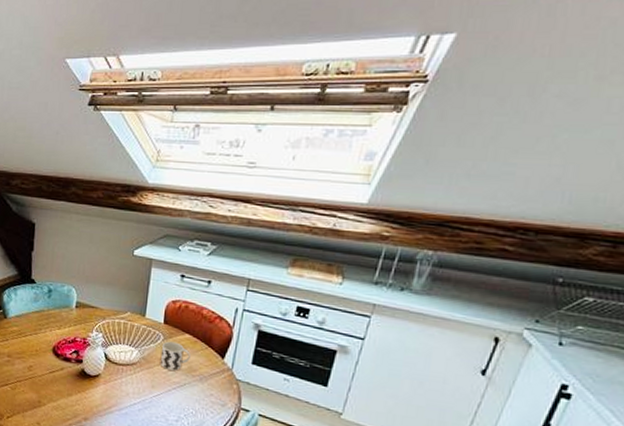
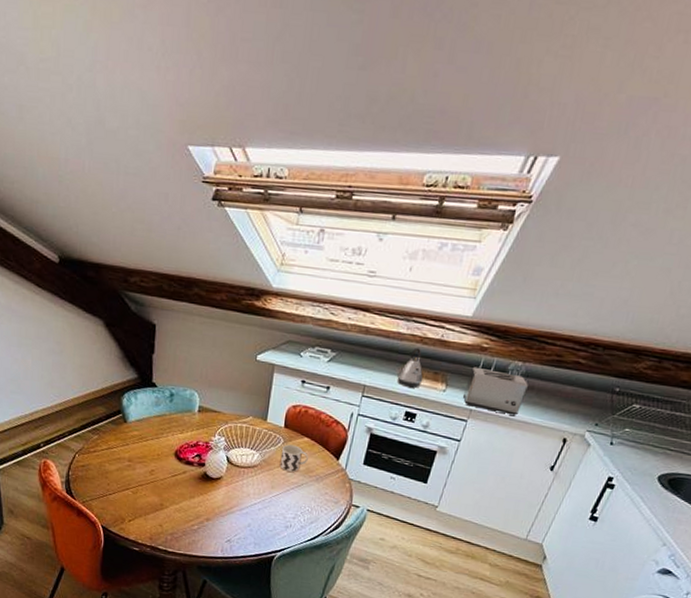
kettle: none [285,238,316,281] -> present [397,347,424,388]
toaster: none [364,257,444,312] -> present [463,366,529,417]

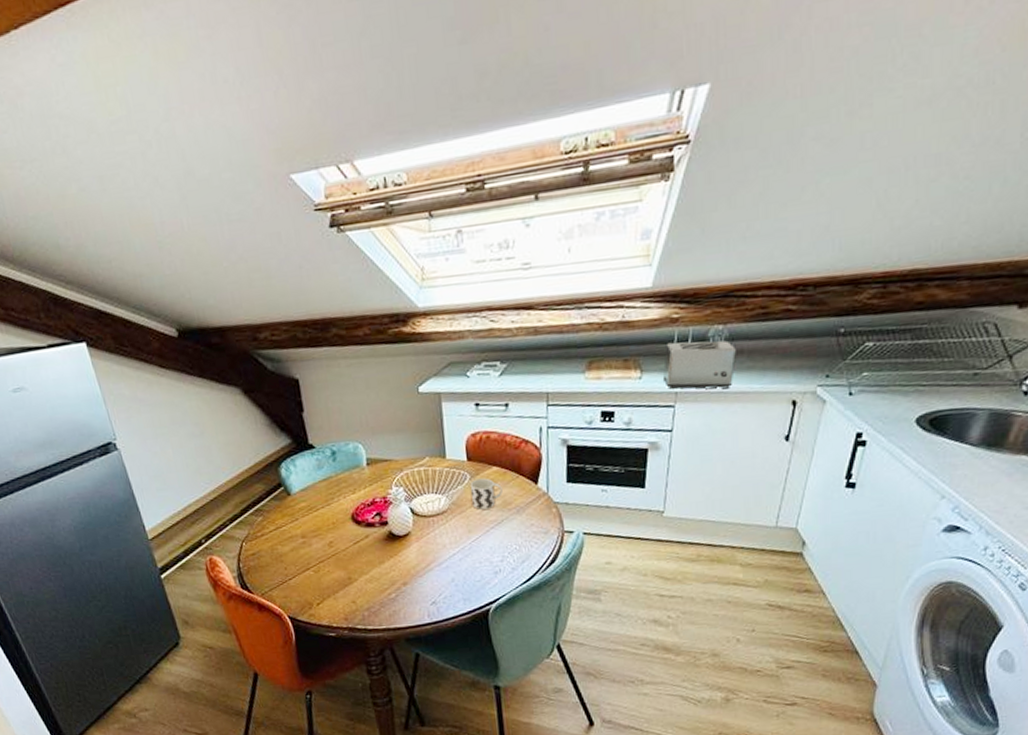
kettle: present [397,347,424,388] -> none [582,336,613,384]

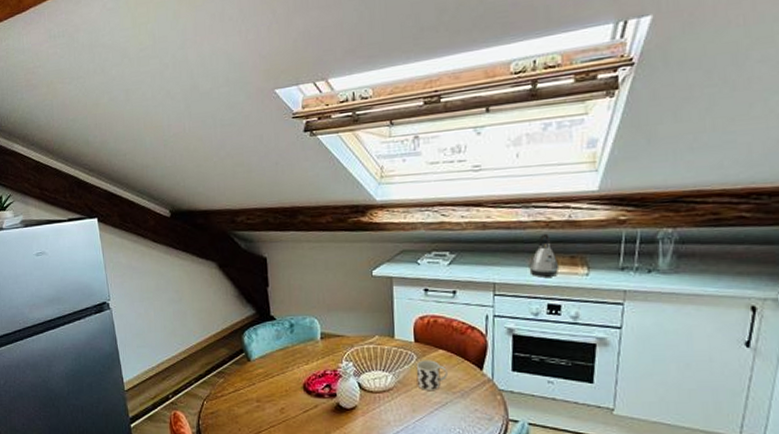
kettle: none [582,336,613,384] -> present [529,233,560,277]
toaster: present [663,340,738,389] -> none [611,242,689,290]

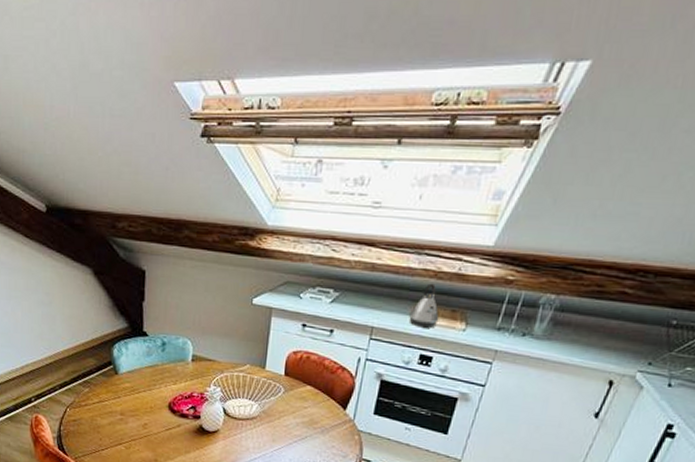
cup: present [416,360,448,392] -> none [280,393,312,424]

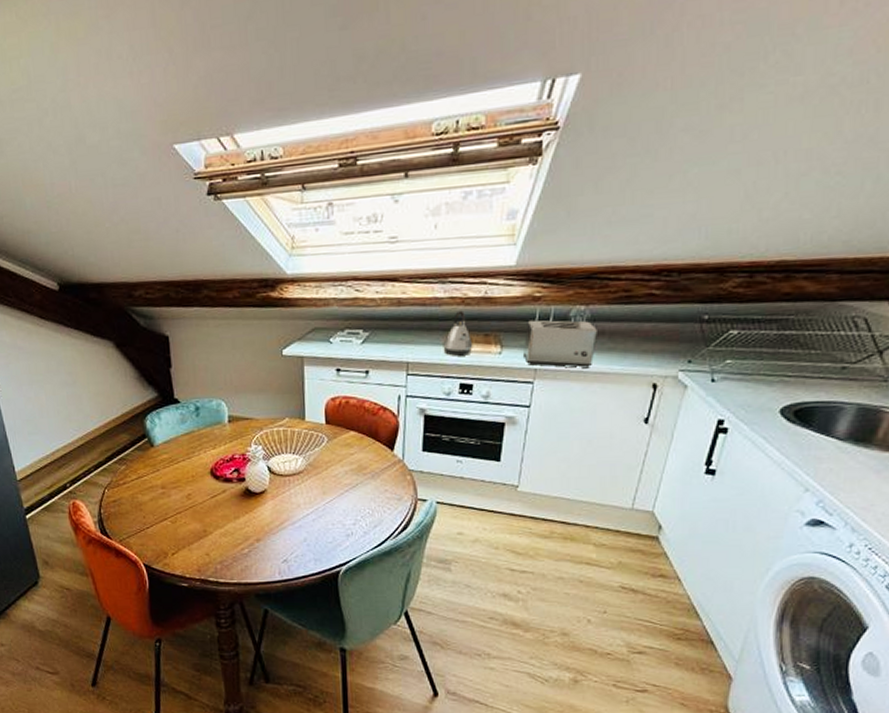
toaster: none [487,302,565,357] -> present [524,320,599,369]

